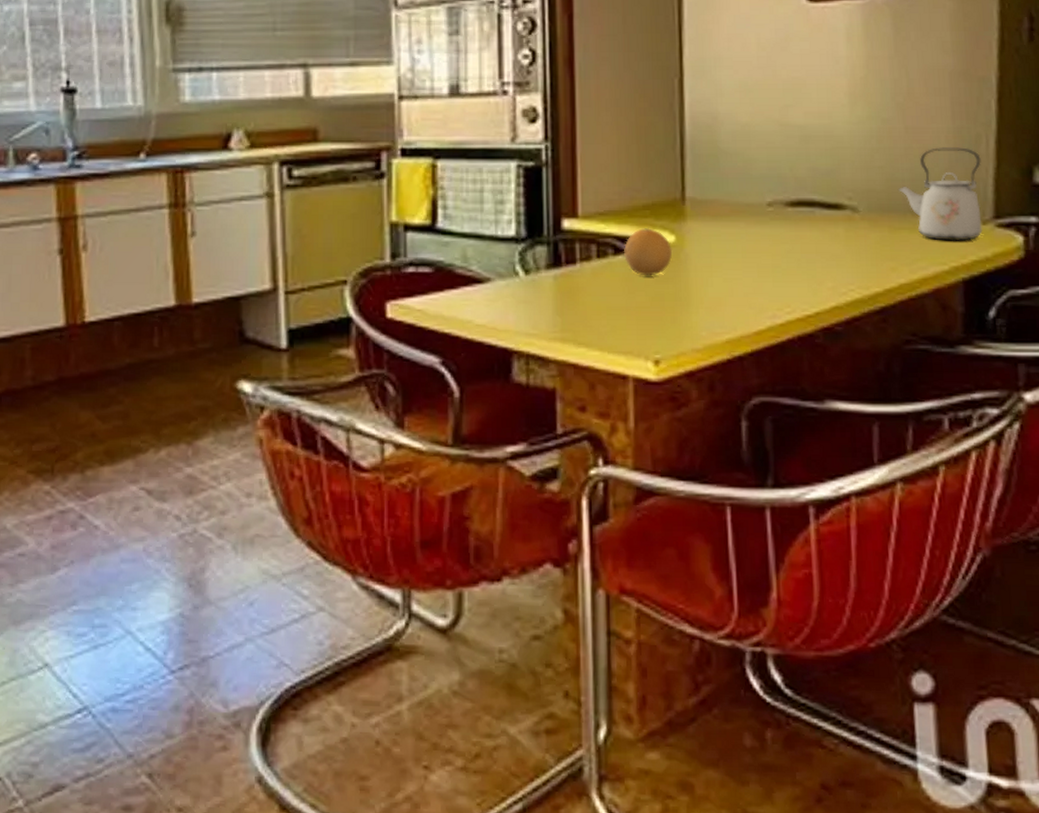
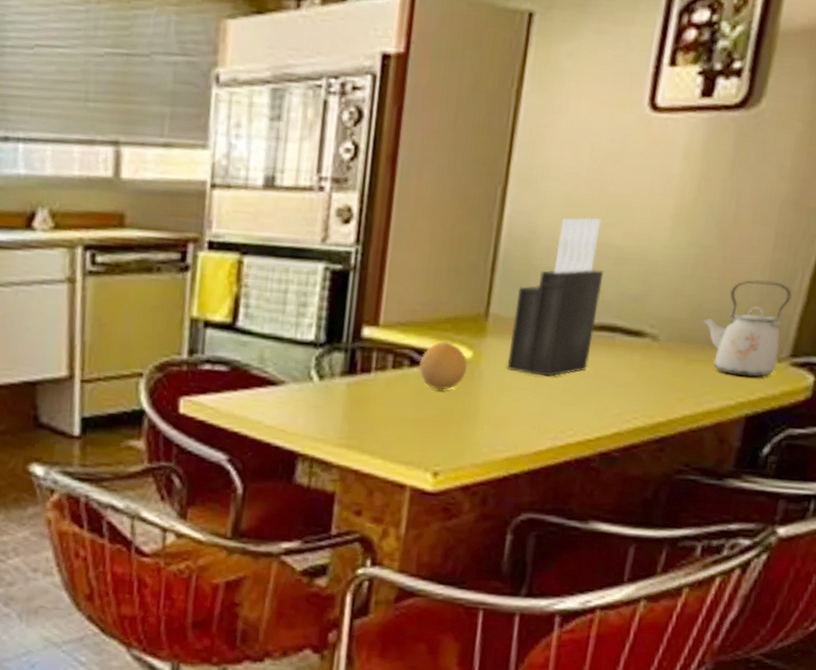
knife block: none [710,100,793,255] -> present [506,217,604,377]

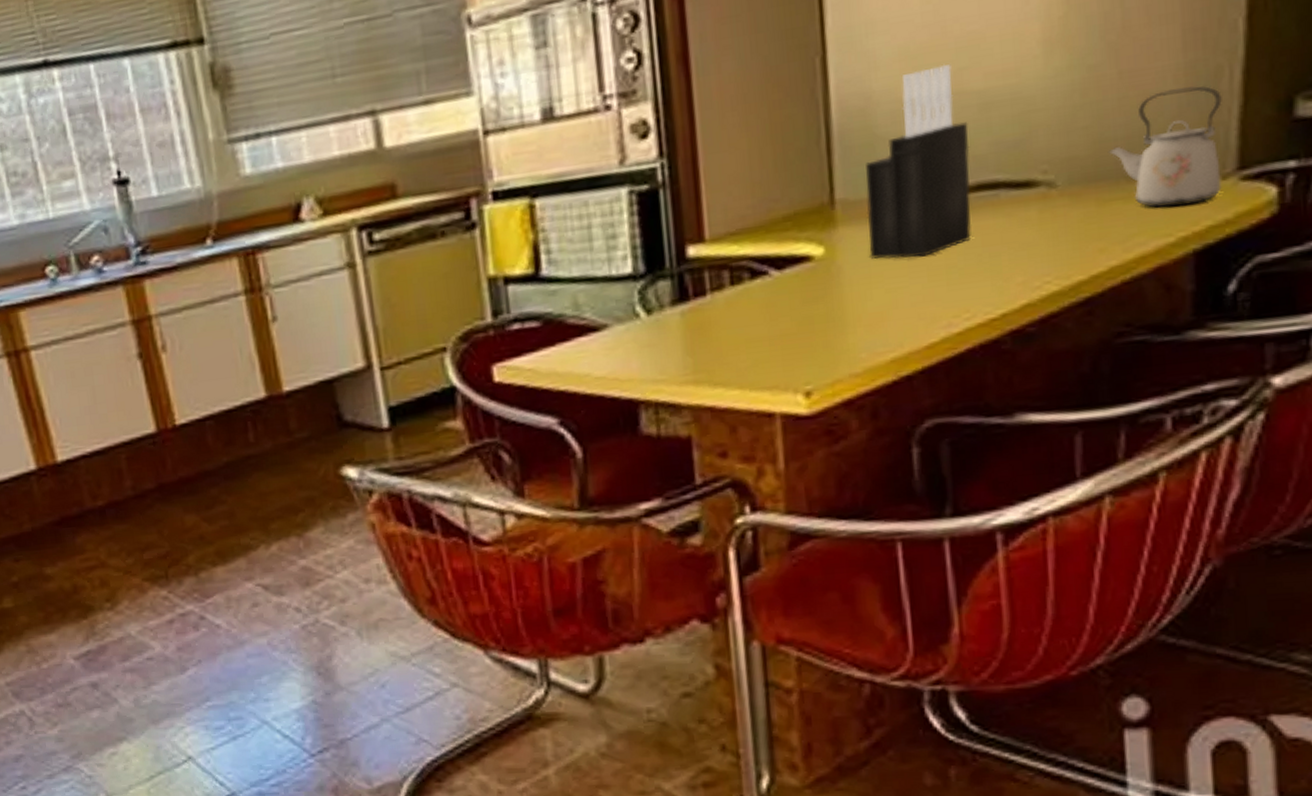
fruit: present [419,341,468,390] -> none [762,241,822,299]

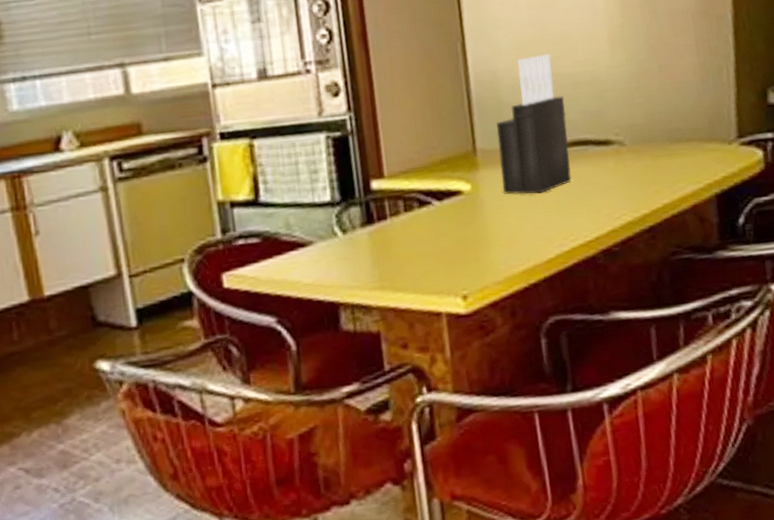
kettle: present [1107,85,1222,208] -> none [656,78,729,163]

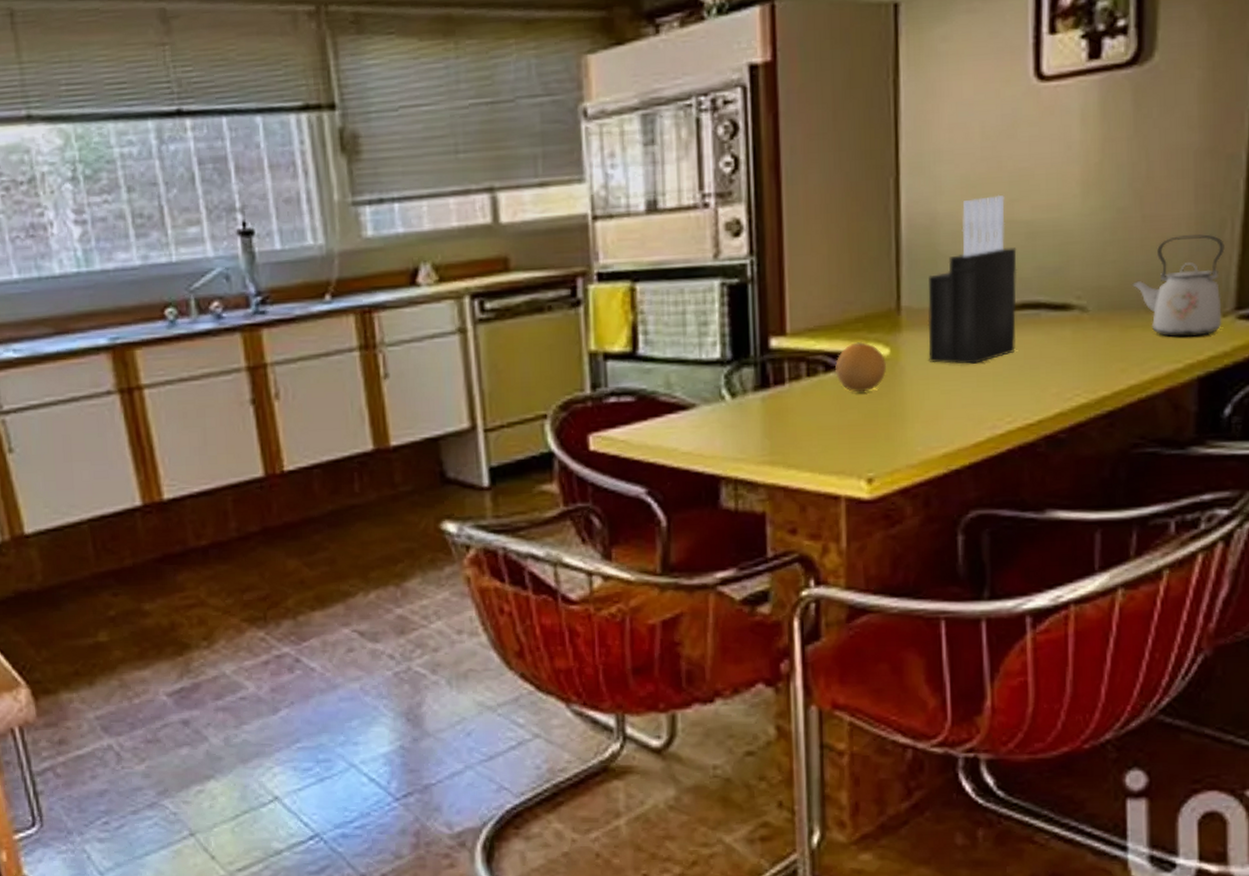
fruit: none [427,179,470,223] -> present [835,341,887,393]
kettle: none [656,78,729,163] -> present [1131,234,1225,338]

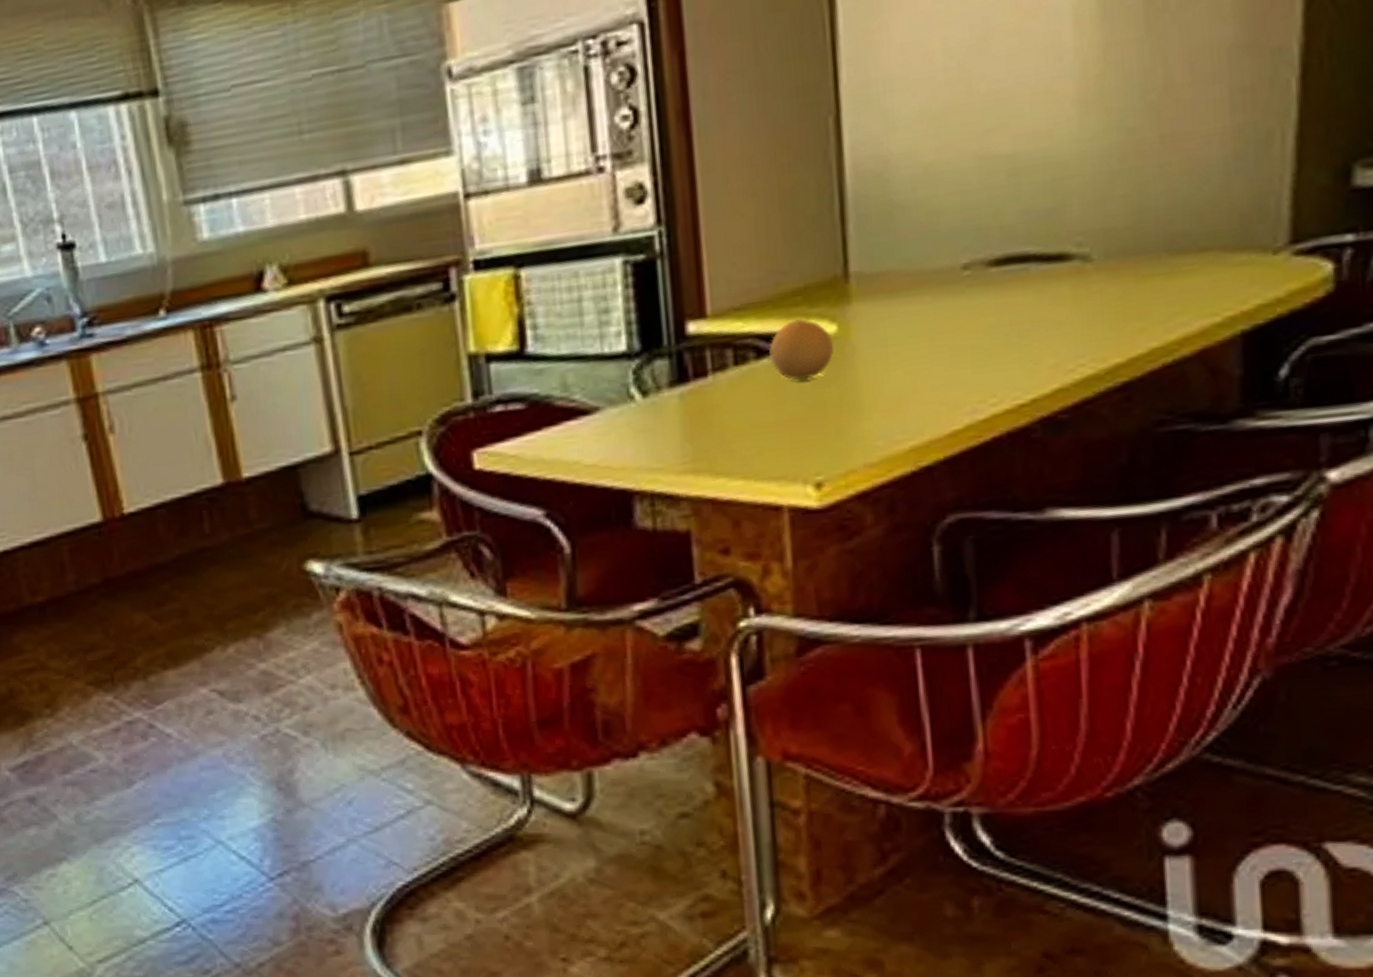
knife block: present [927,194,1017,364] -> none [883,125,999,339]
kettle: present [1131,234,1225,338] -> none [1148,151,1273,285]

